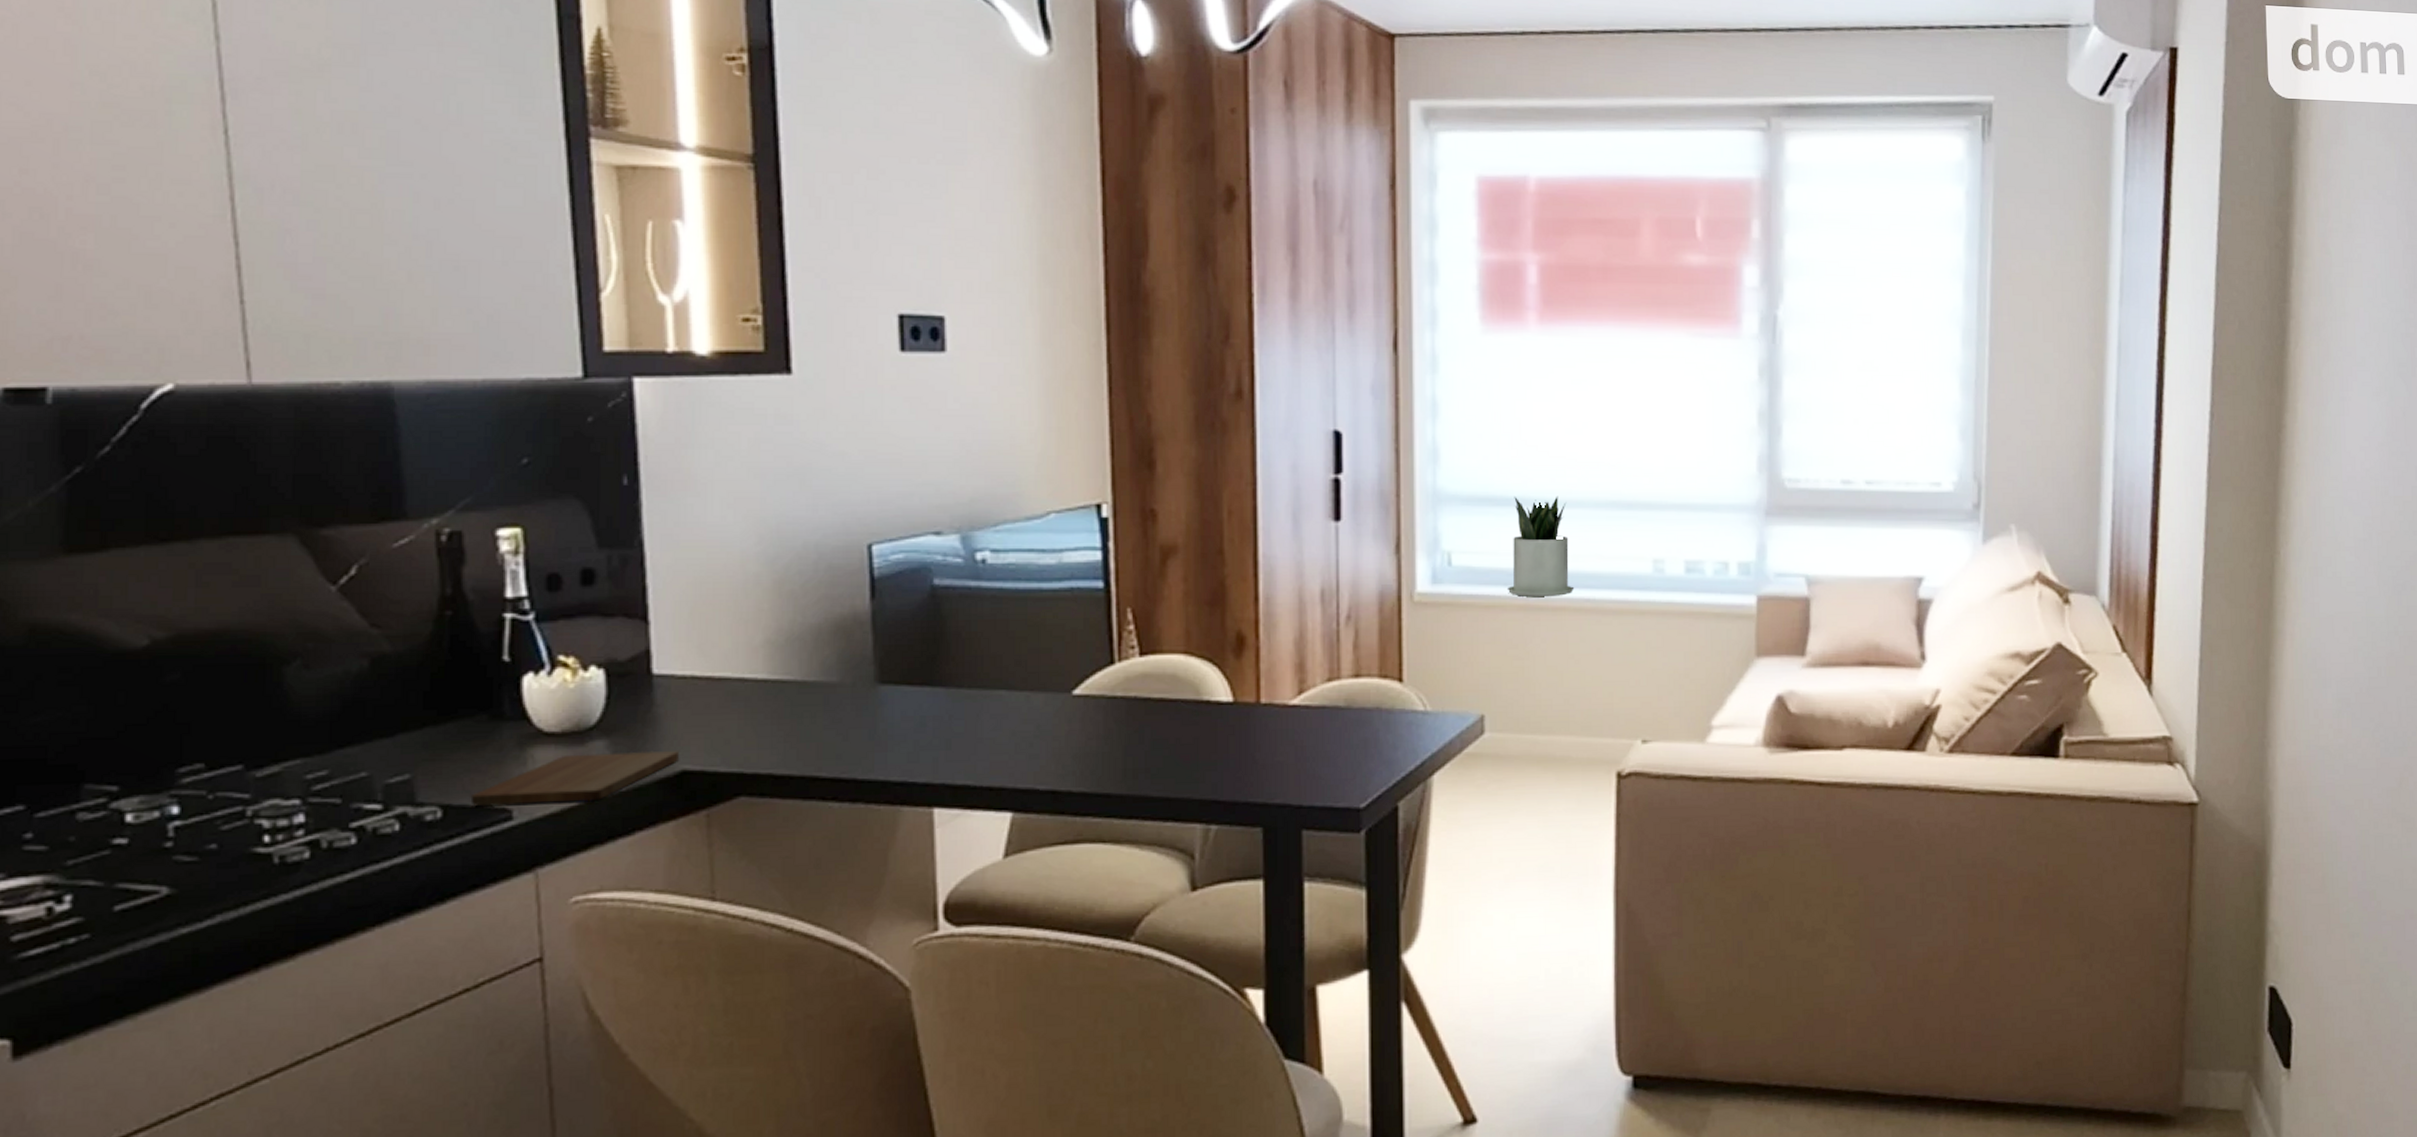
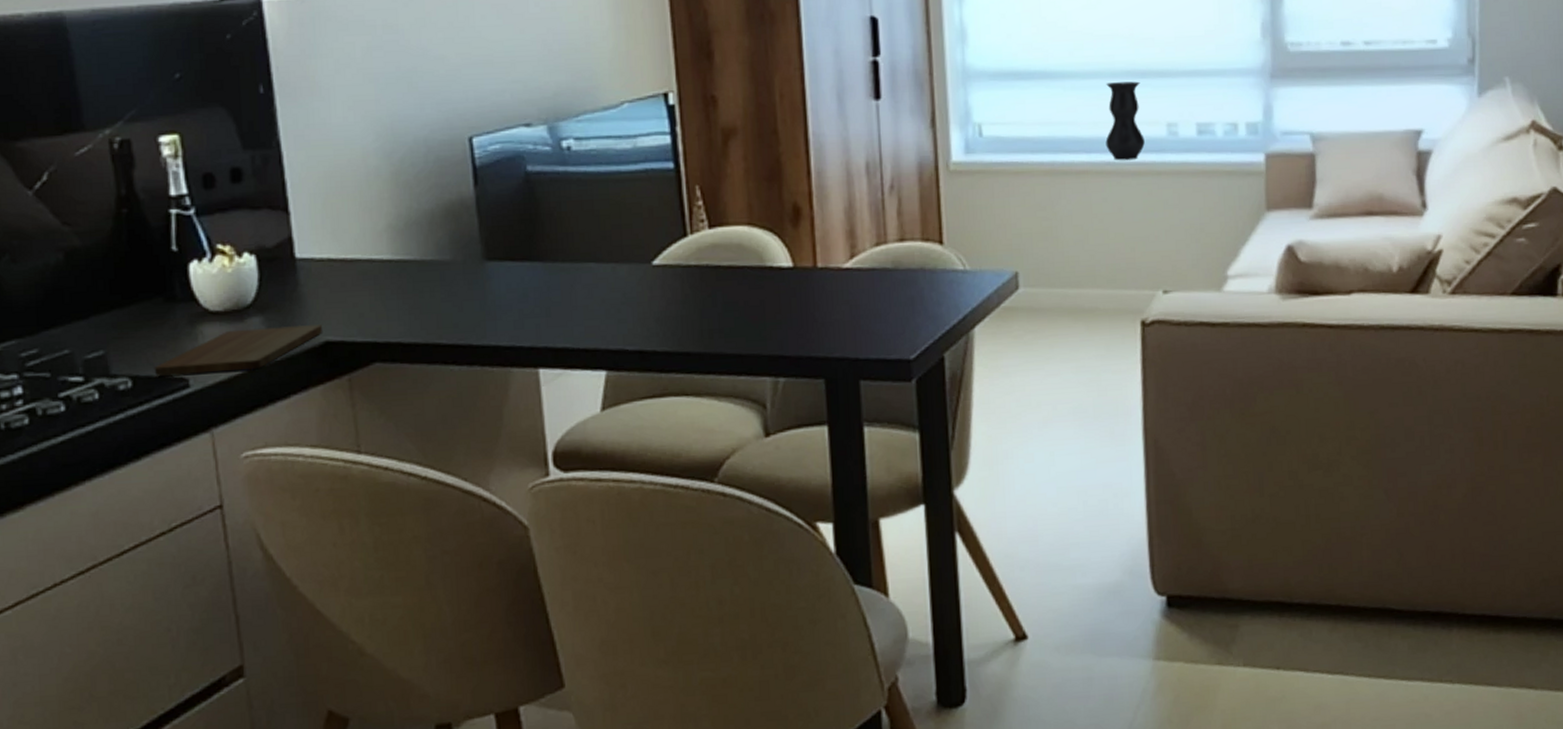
planter: present [1507,495,1575,598] -> none [1033,68,1096,163]
vase: none [1586,513,1628,598] -> present [1105,81,1145,161]

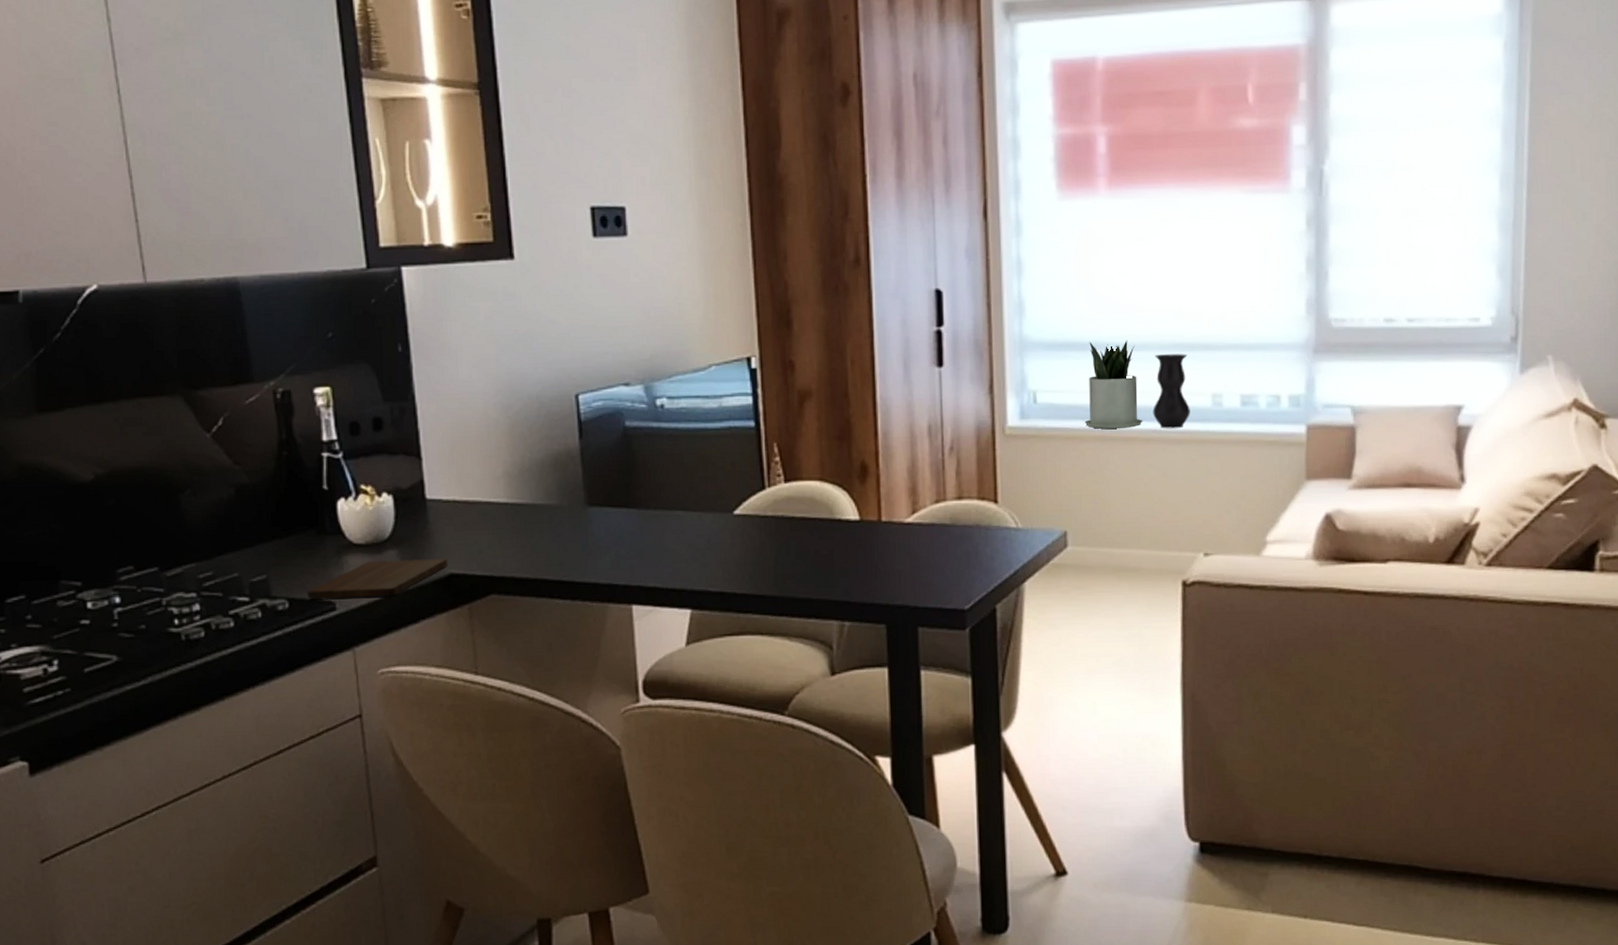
planter: none [1033,68,1096,163] -> present [1084,340,1143,430]

